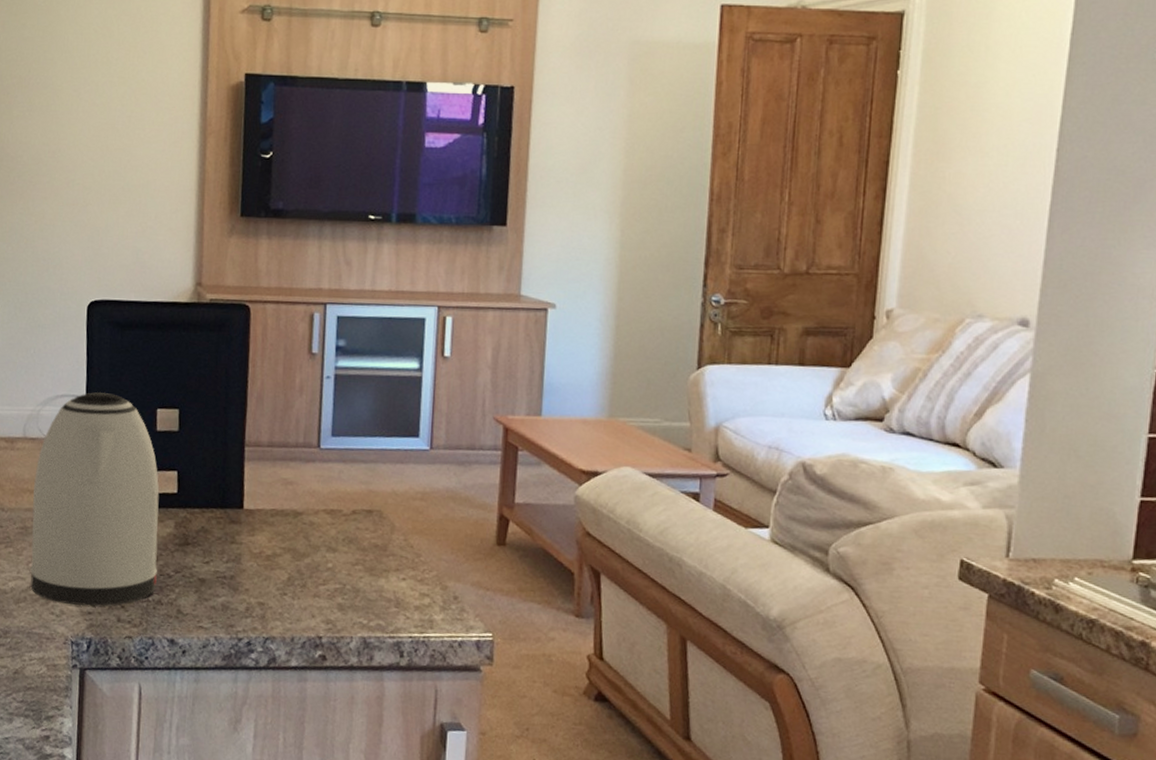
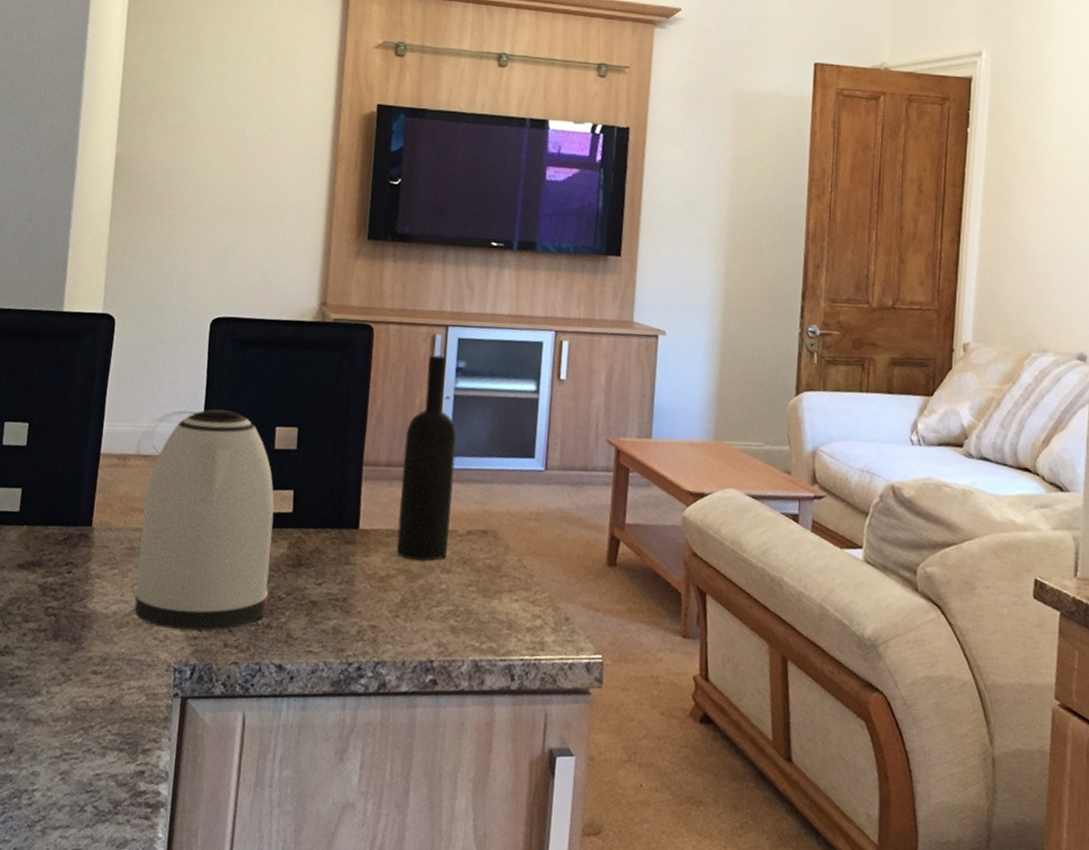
wine bottle: none [281,334,339,540] -> present [396,355,457,561]

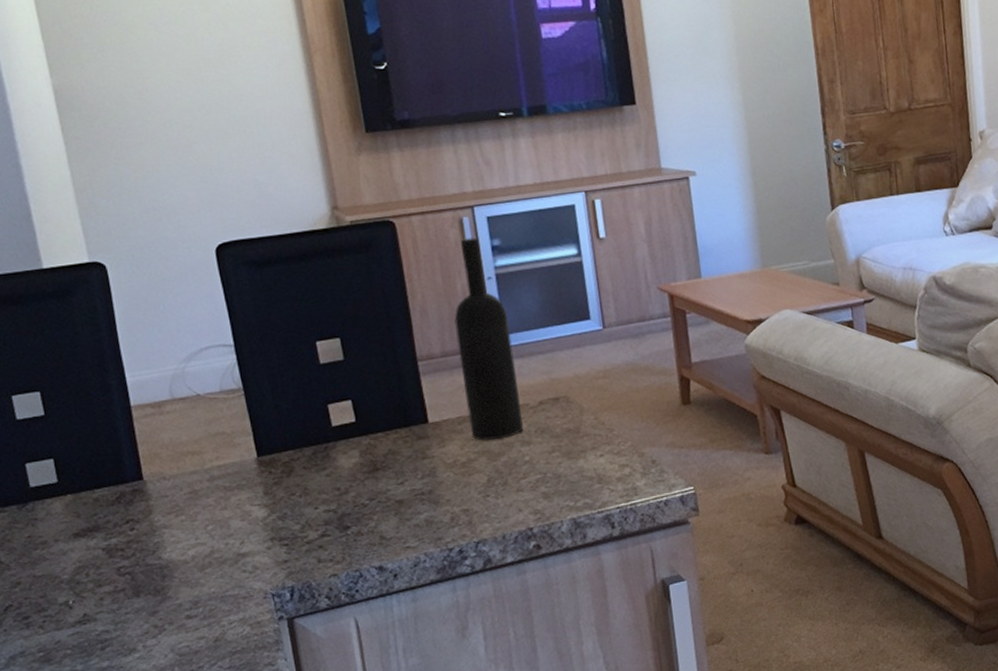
kettle: present [134,409,274,631] -> none [192,335,352,559]

